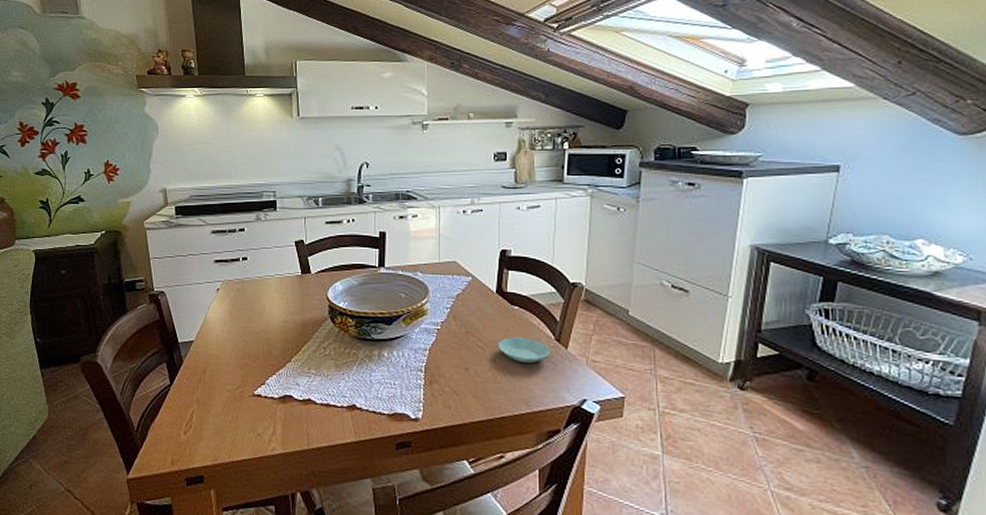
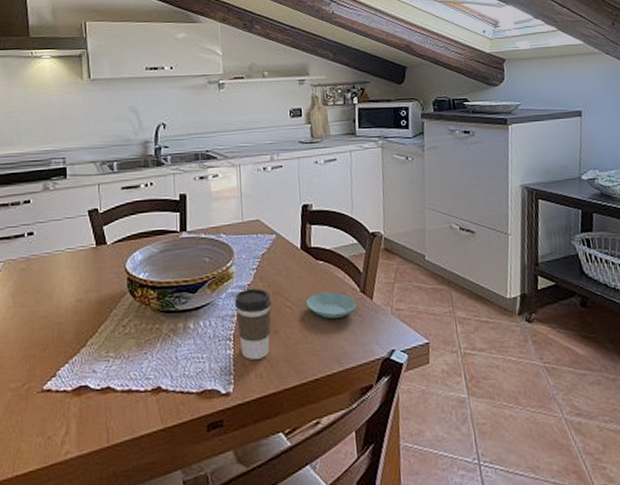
coffee cup: none [427,326,464,392] -> present [234,288,272,360]

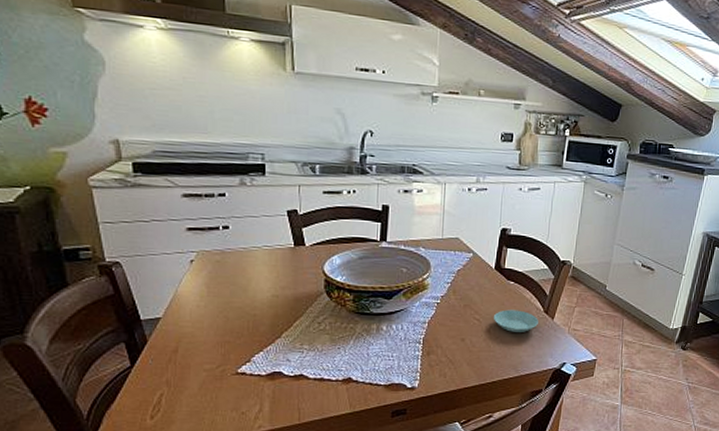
coffee cup: present [234,288,272,360] -> none [427,300,462,361]

